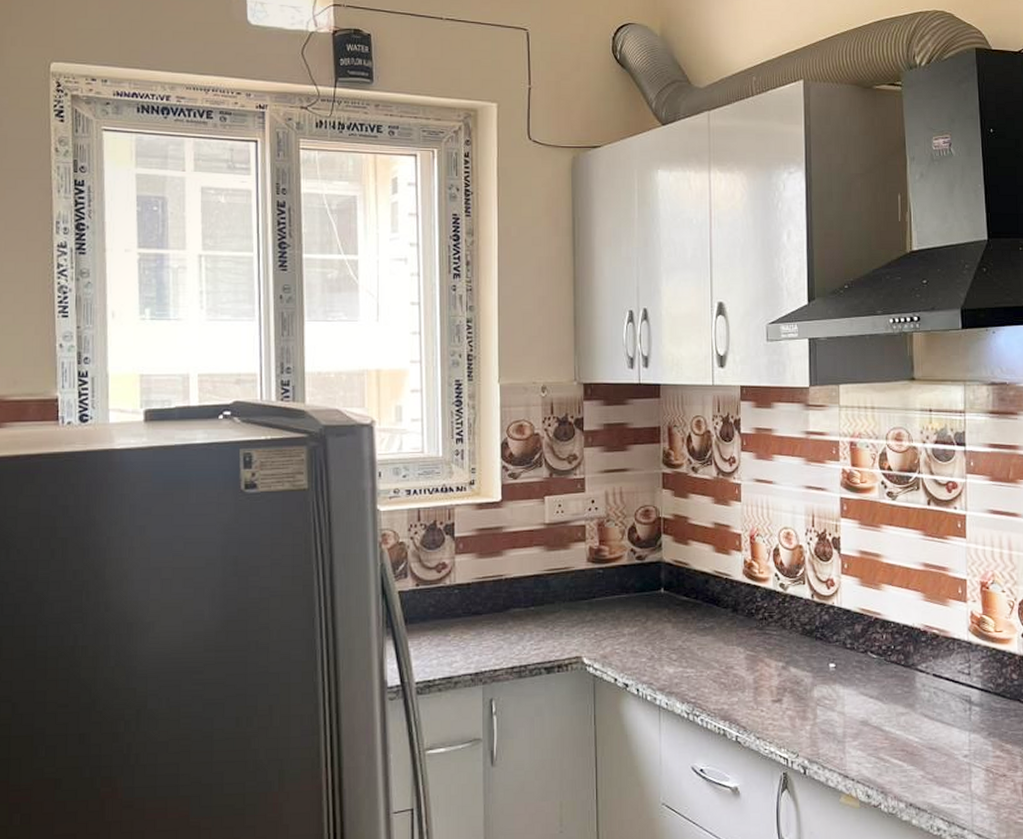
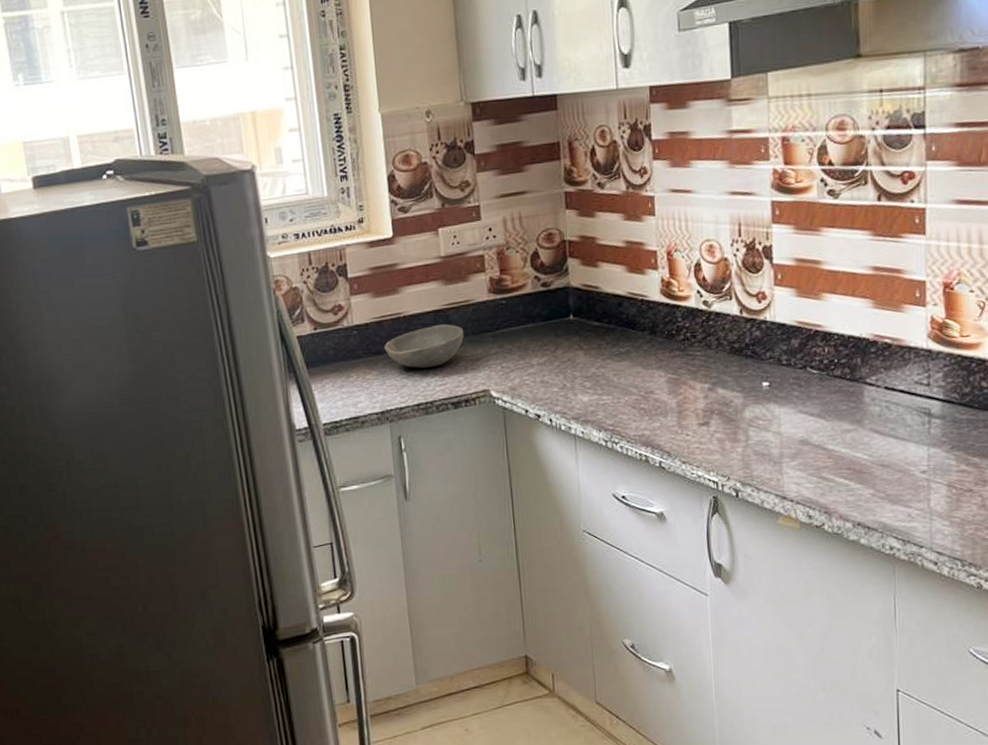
bowl: none [483,588,562,632] -> present [384,323,464,369]

